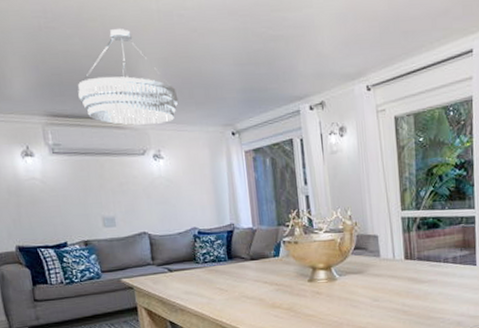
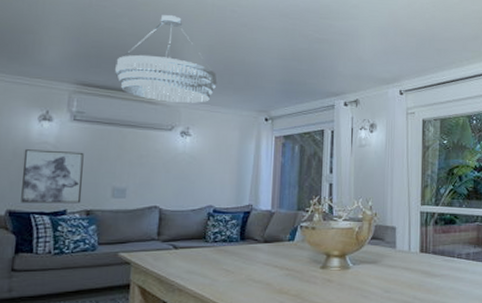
wall art: none [16,185,78,239] -> present [21,149,84,203]

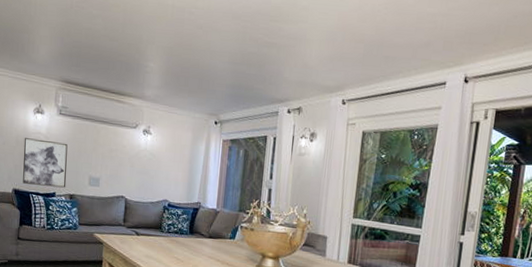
chandelier: present [115,15,217,103] -> none [91,16,175,104]

